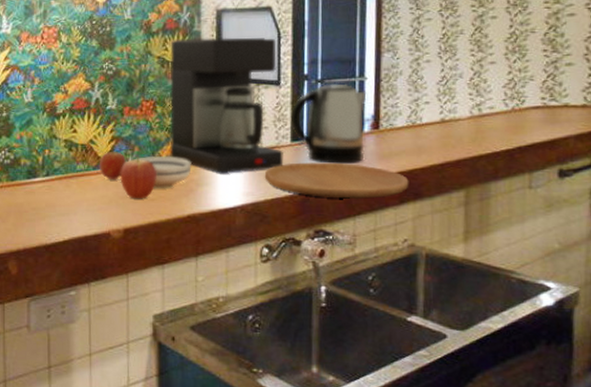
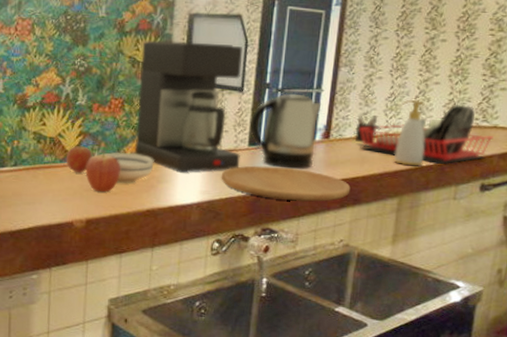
dish rack: none [407,83,565,150] -> present [354,104,493,164]
soap bottle: none [453,83,489,154] -> present [393,100,425,166]

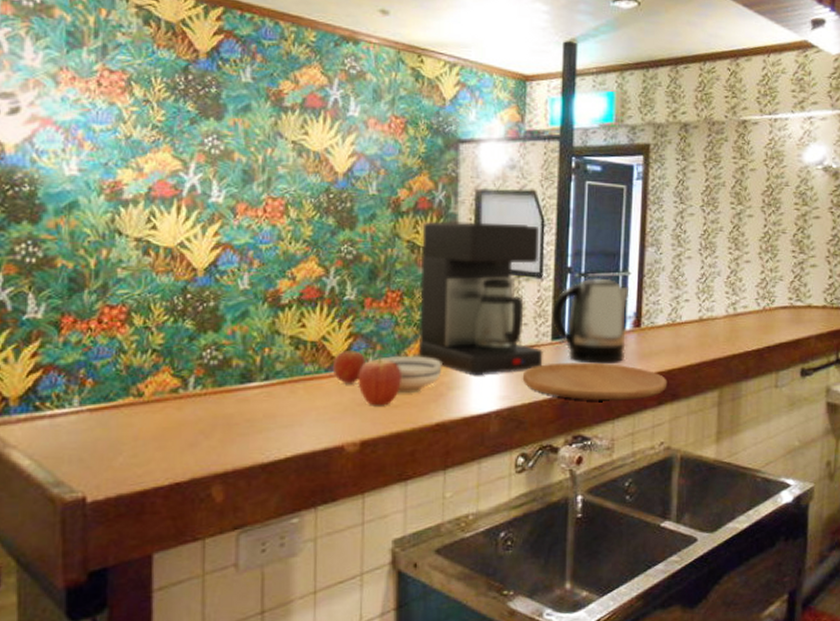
dish rack: present [354,104,493,164] -> none [667,283,808,349]
soap bottle: present [393,100,425,166] -> none [710,281,741,353]

